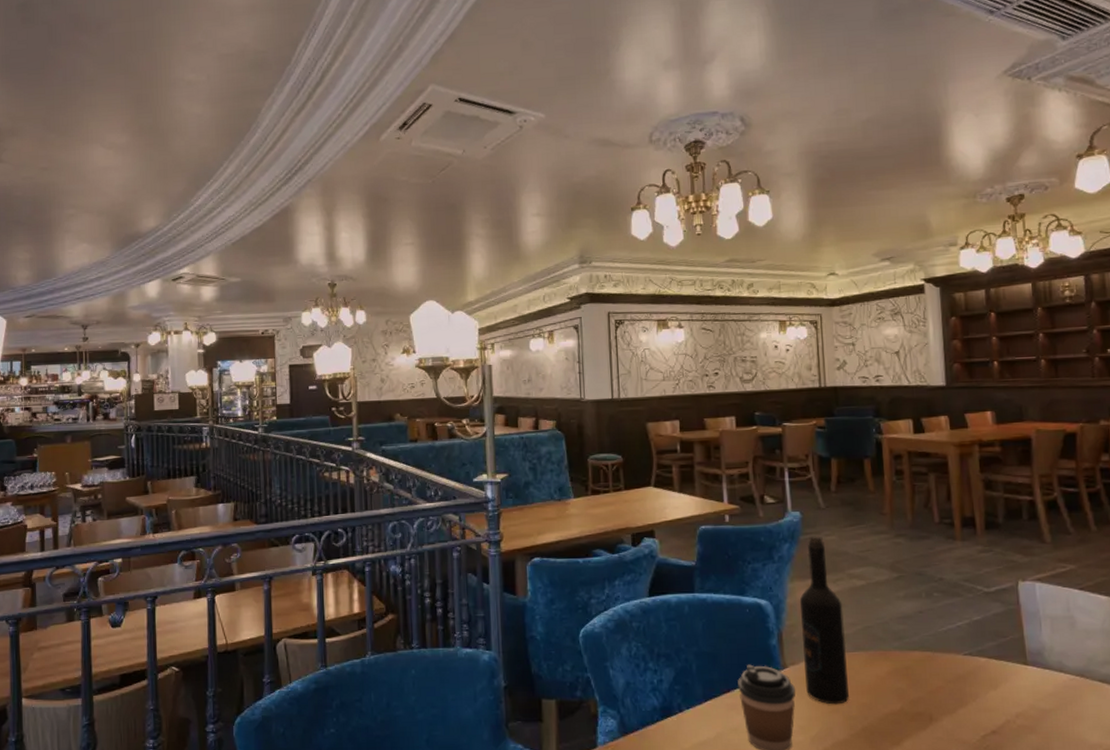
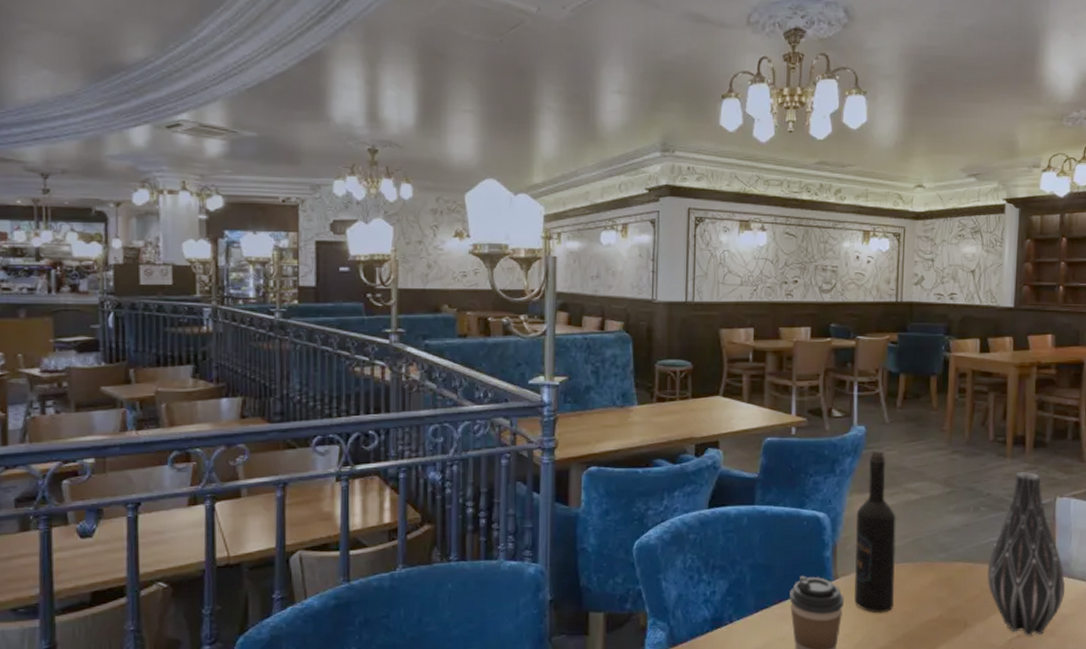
vase: none [948,554,1042,733] -> present [987,471,1066,636]

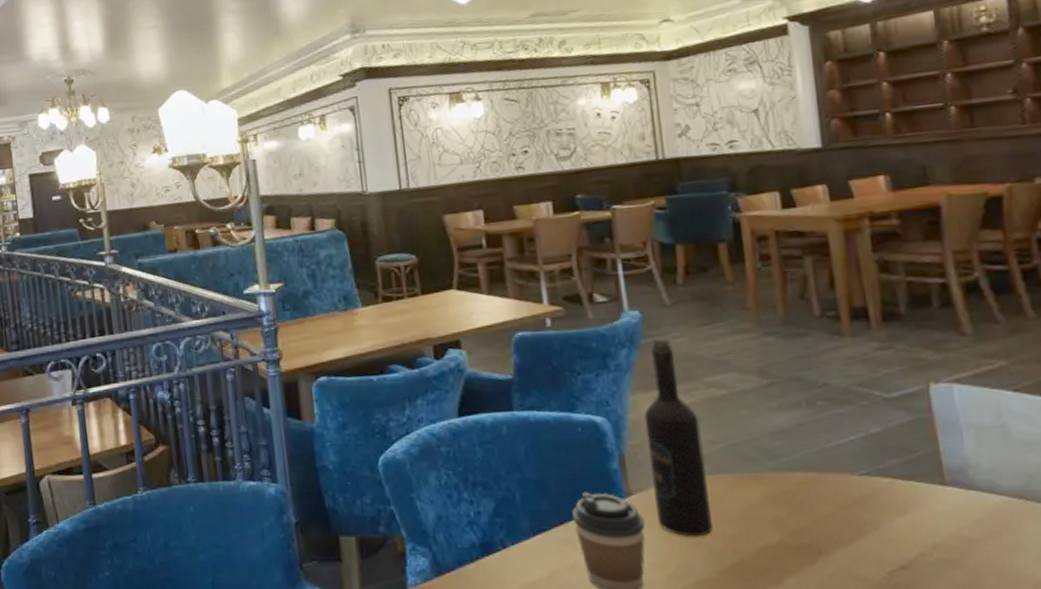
vase: present [987,471,1066,636] -> none [840,352,966,568]

